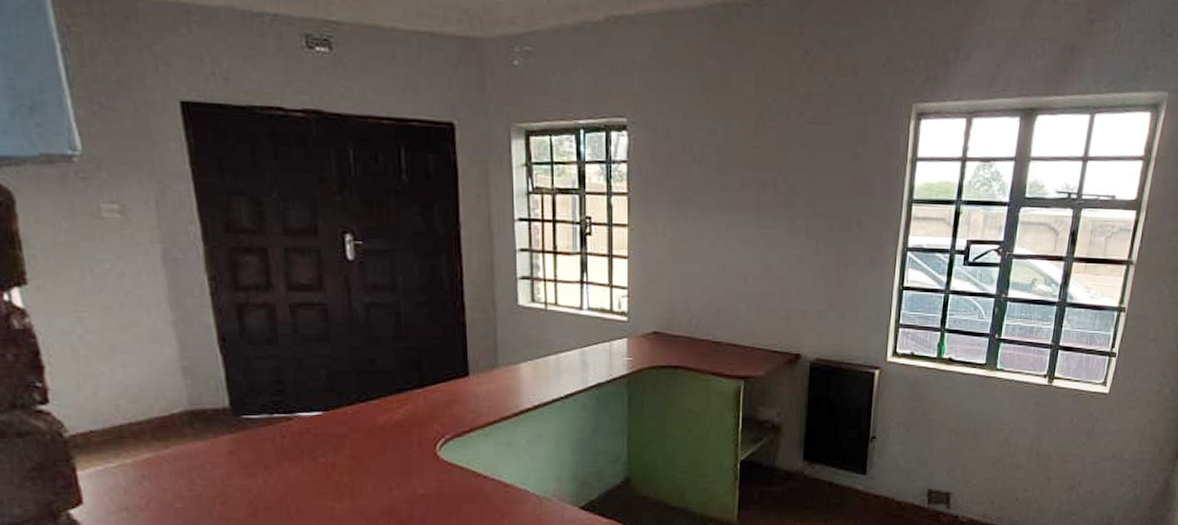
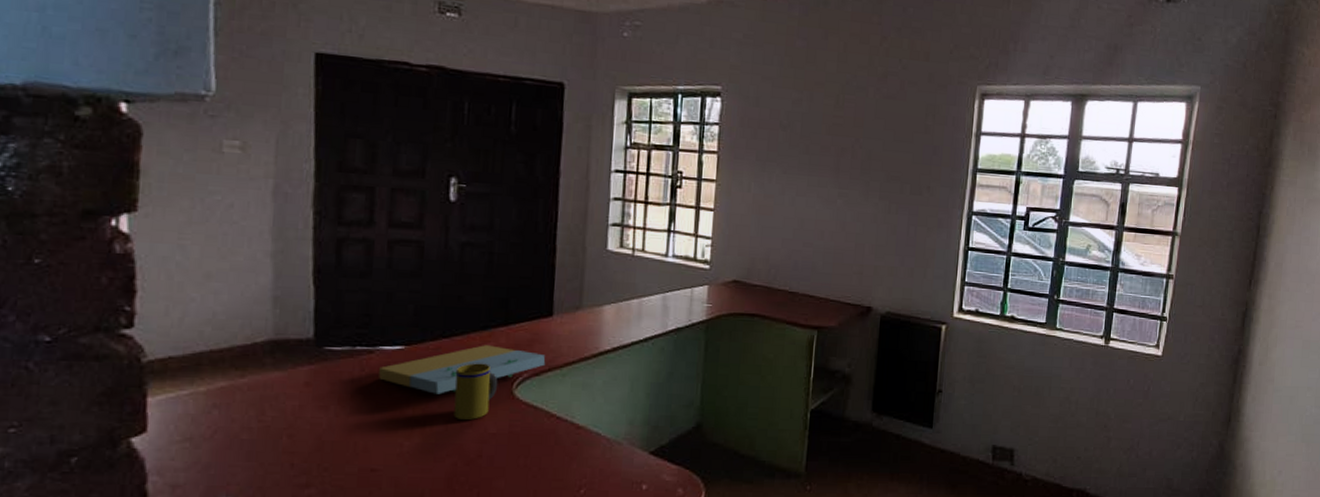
architectural model: none [300,408,467,458] -> present [379,345,546,394]
mug: none [376,426,421,483] -> present [453,363,498,421]

